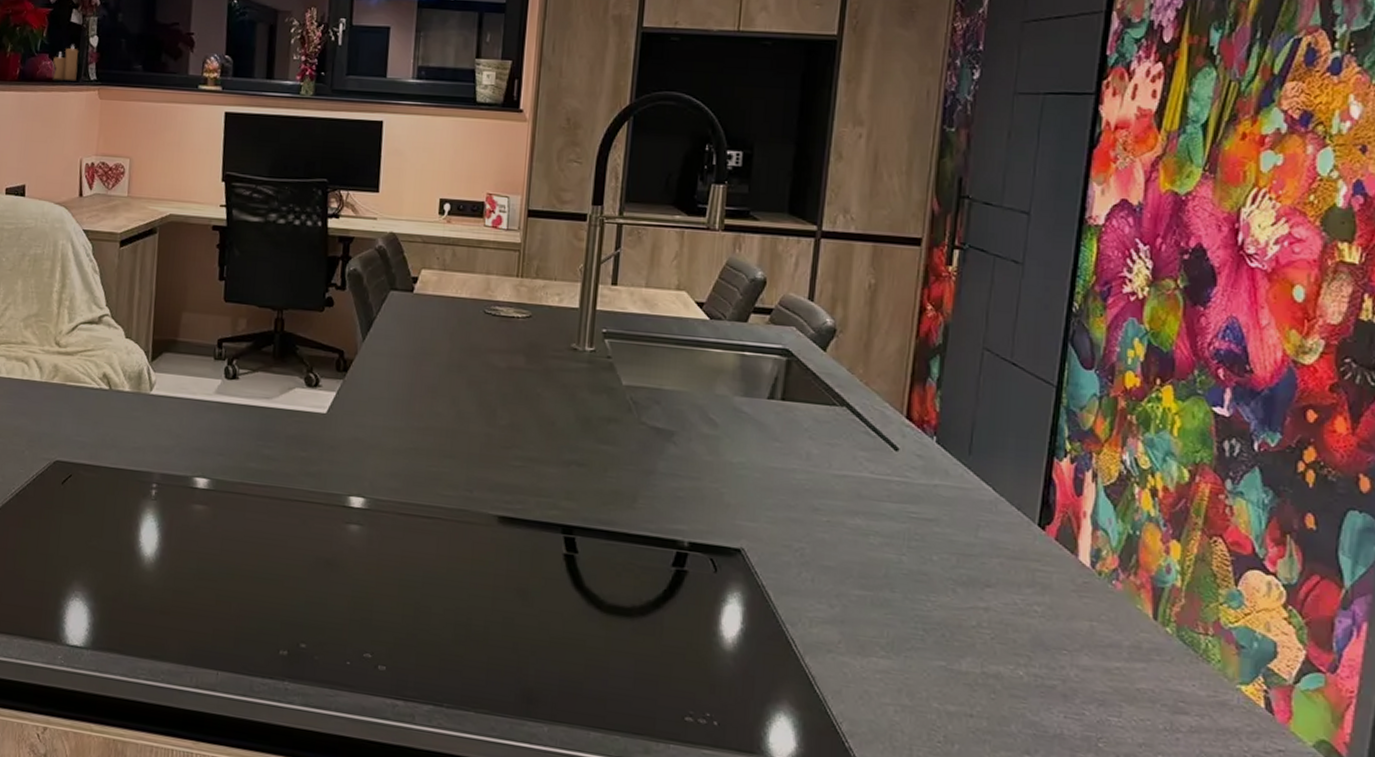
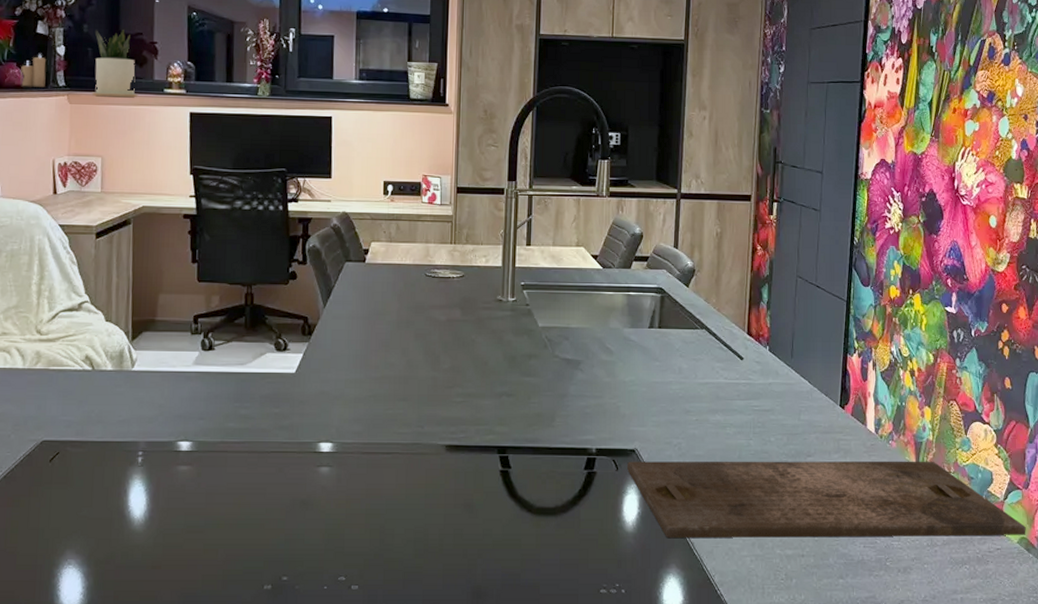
planter: none [122,19,171,95] -> present [91,30,138,99]
cutting board: none [729,563,1329,738] -> present [627,460,1026,538]

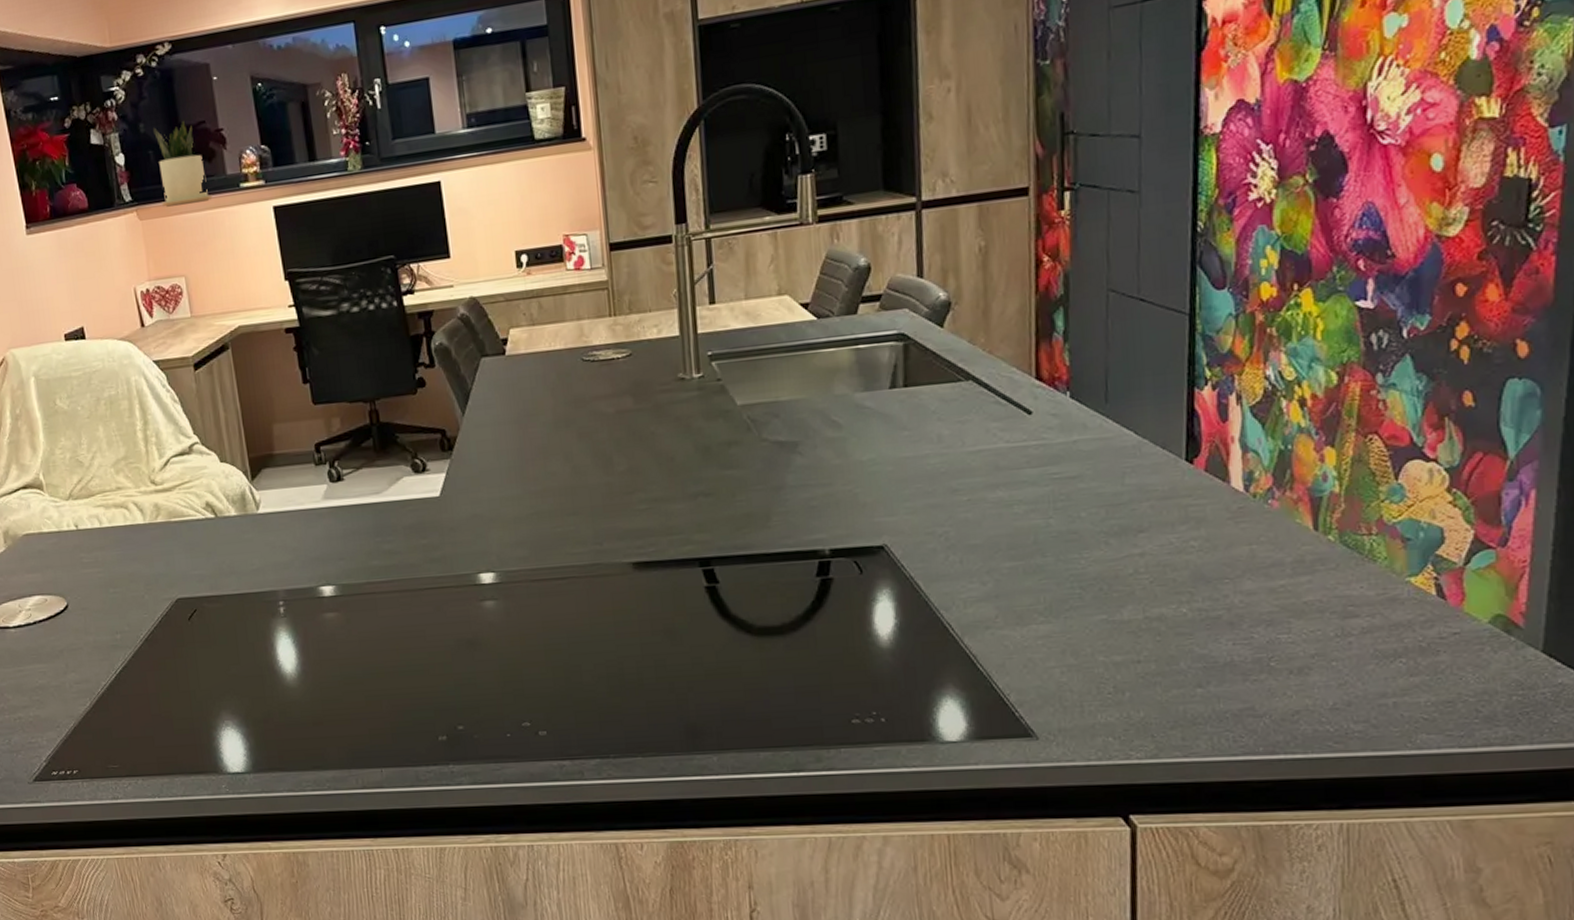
candle: present [20,54,47,88] -> none [82,168,111,210]
cutting board: present [627,460,1026,538] -> none [875,521,1504,651]

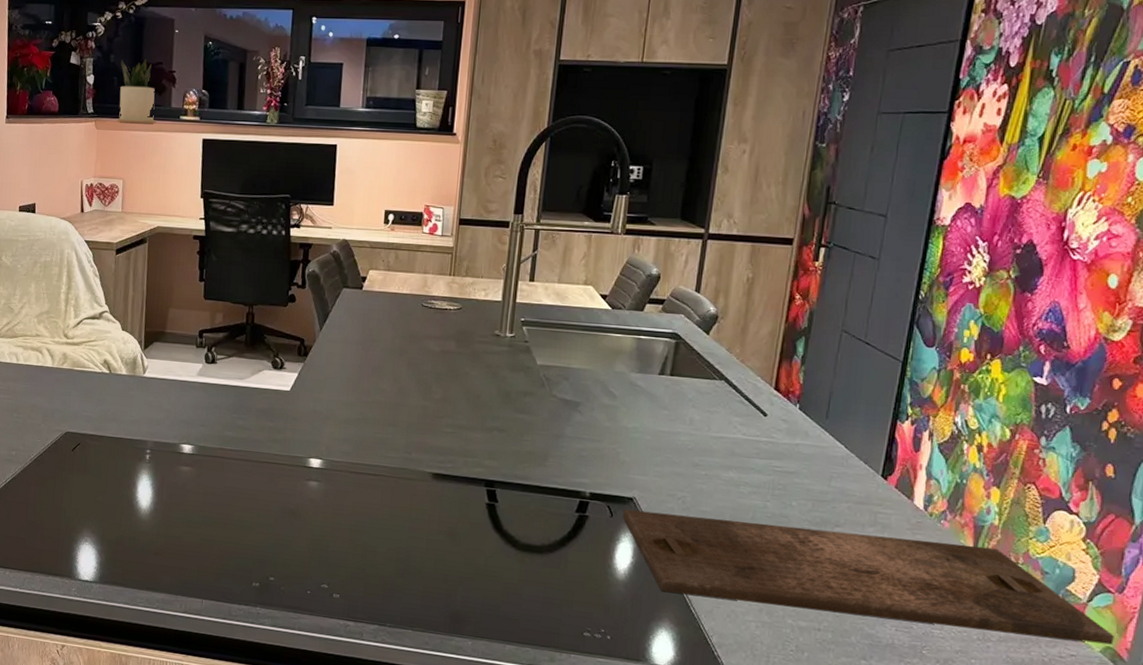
cutting board: none [875,521,1504,651] -> present [623,509,1114,645]

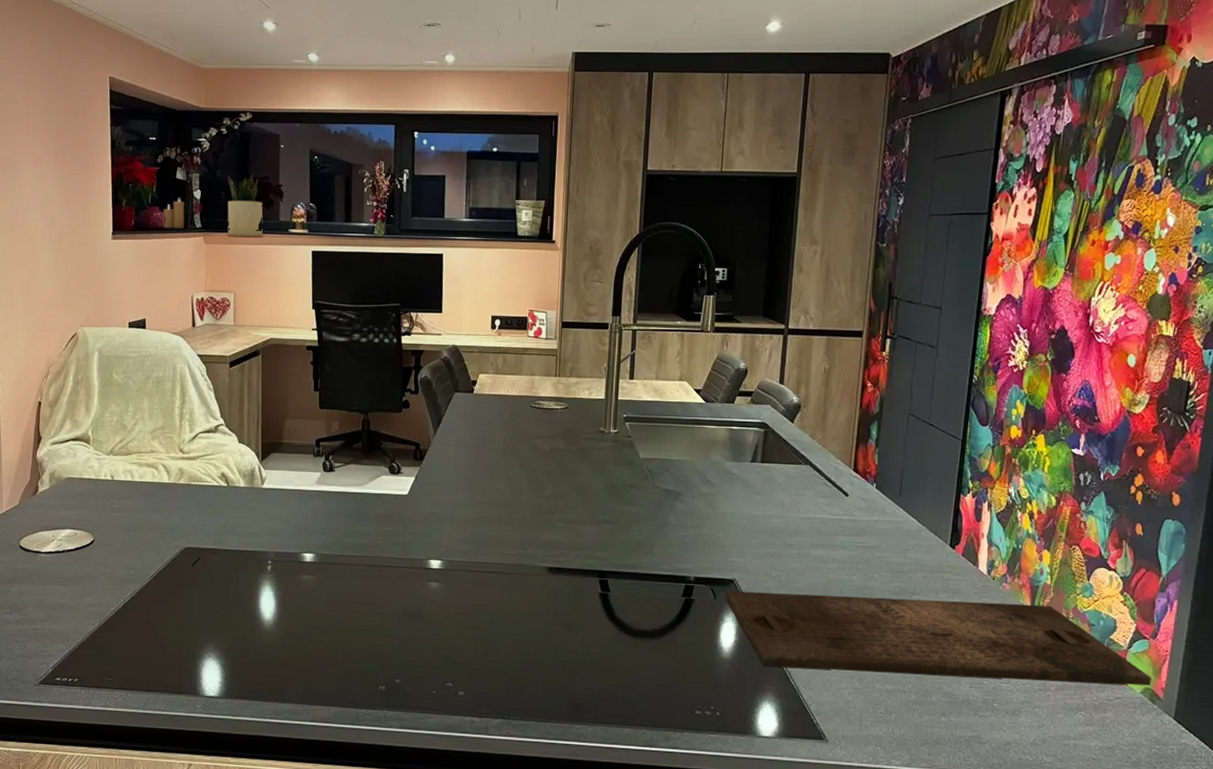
candle: none [55,83,78,114] -> present [162,198,185,229]

